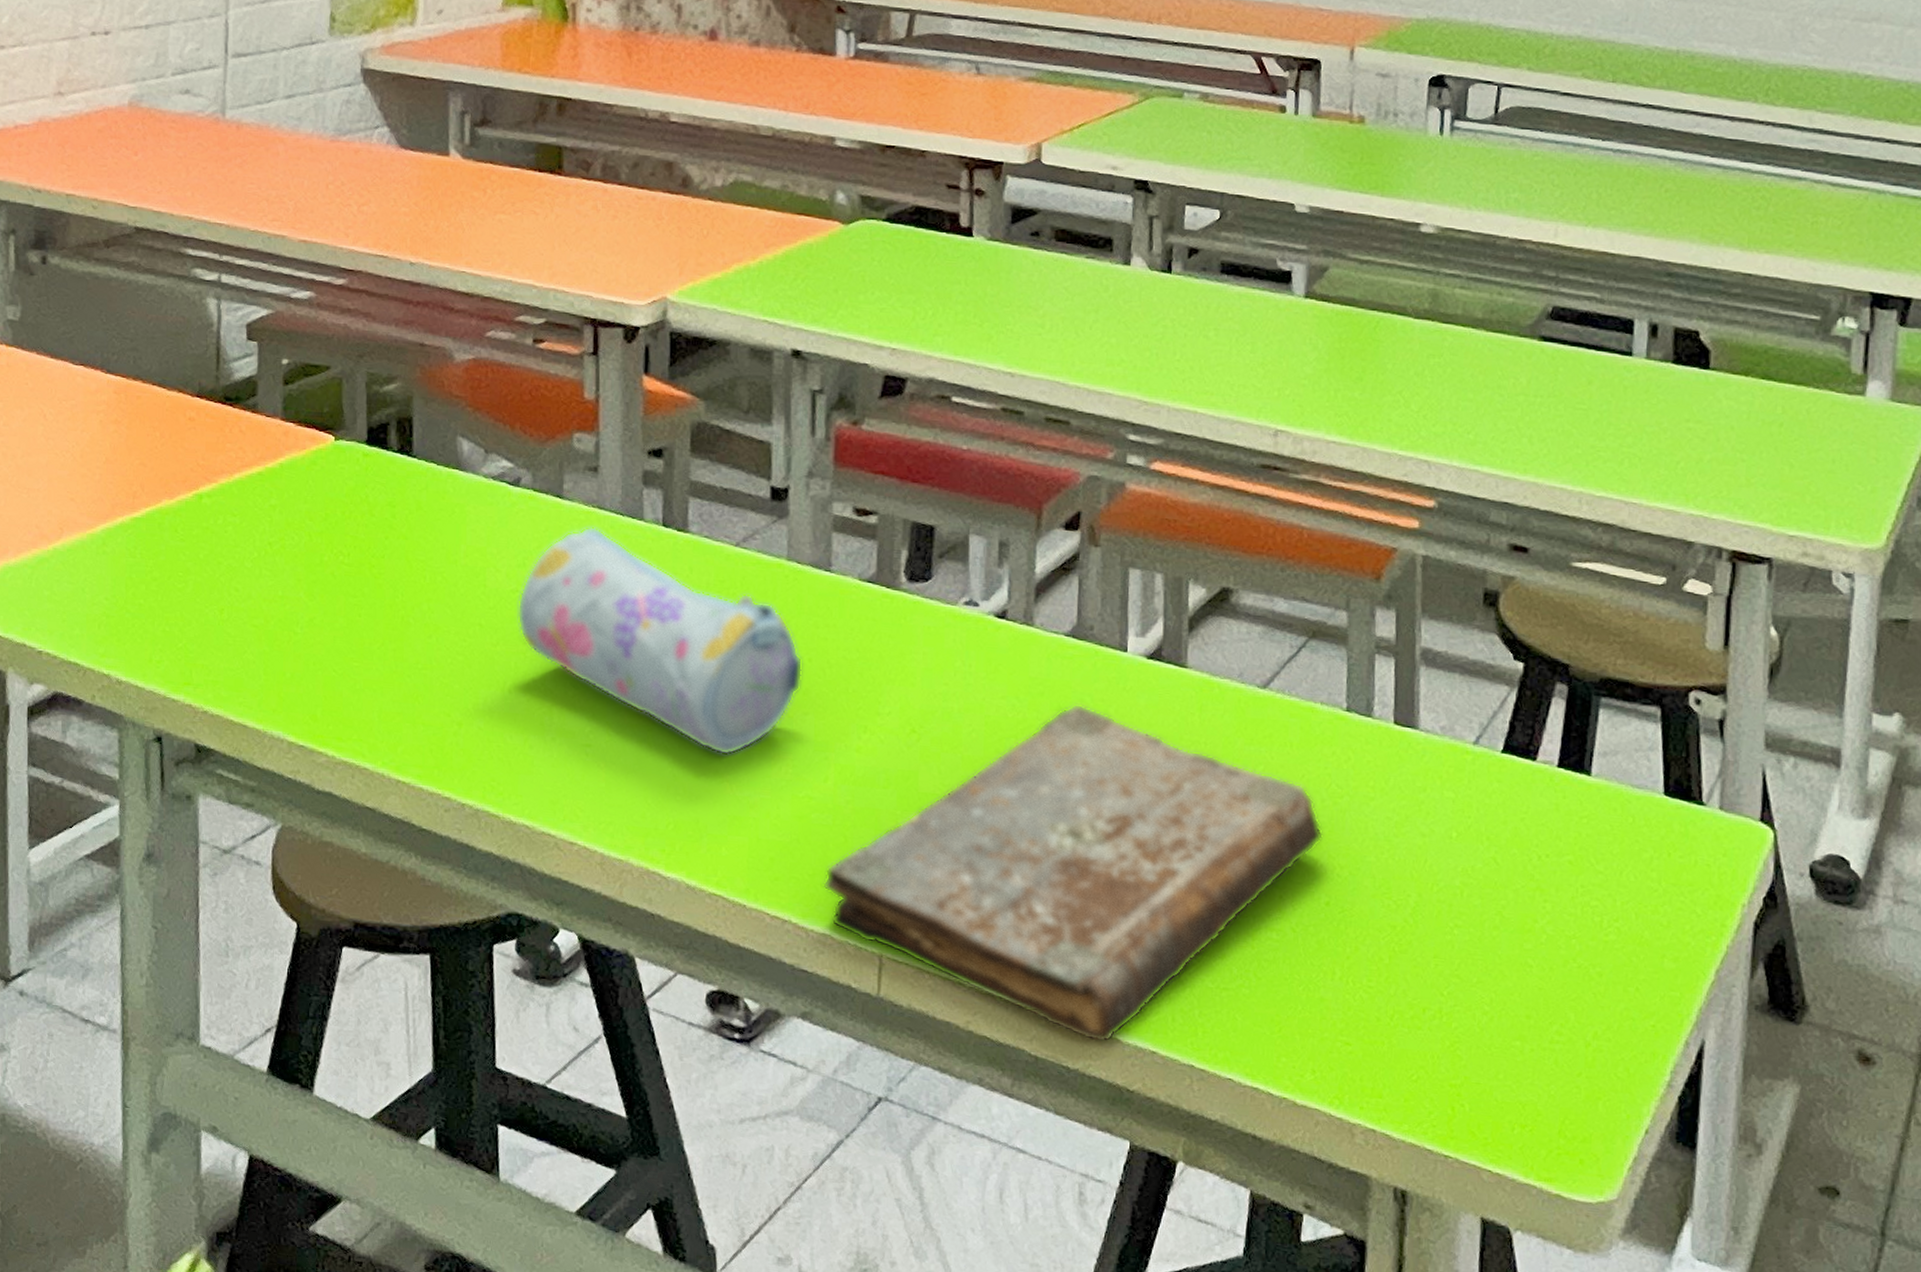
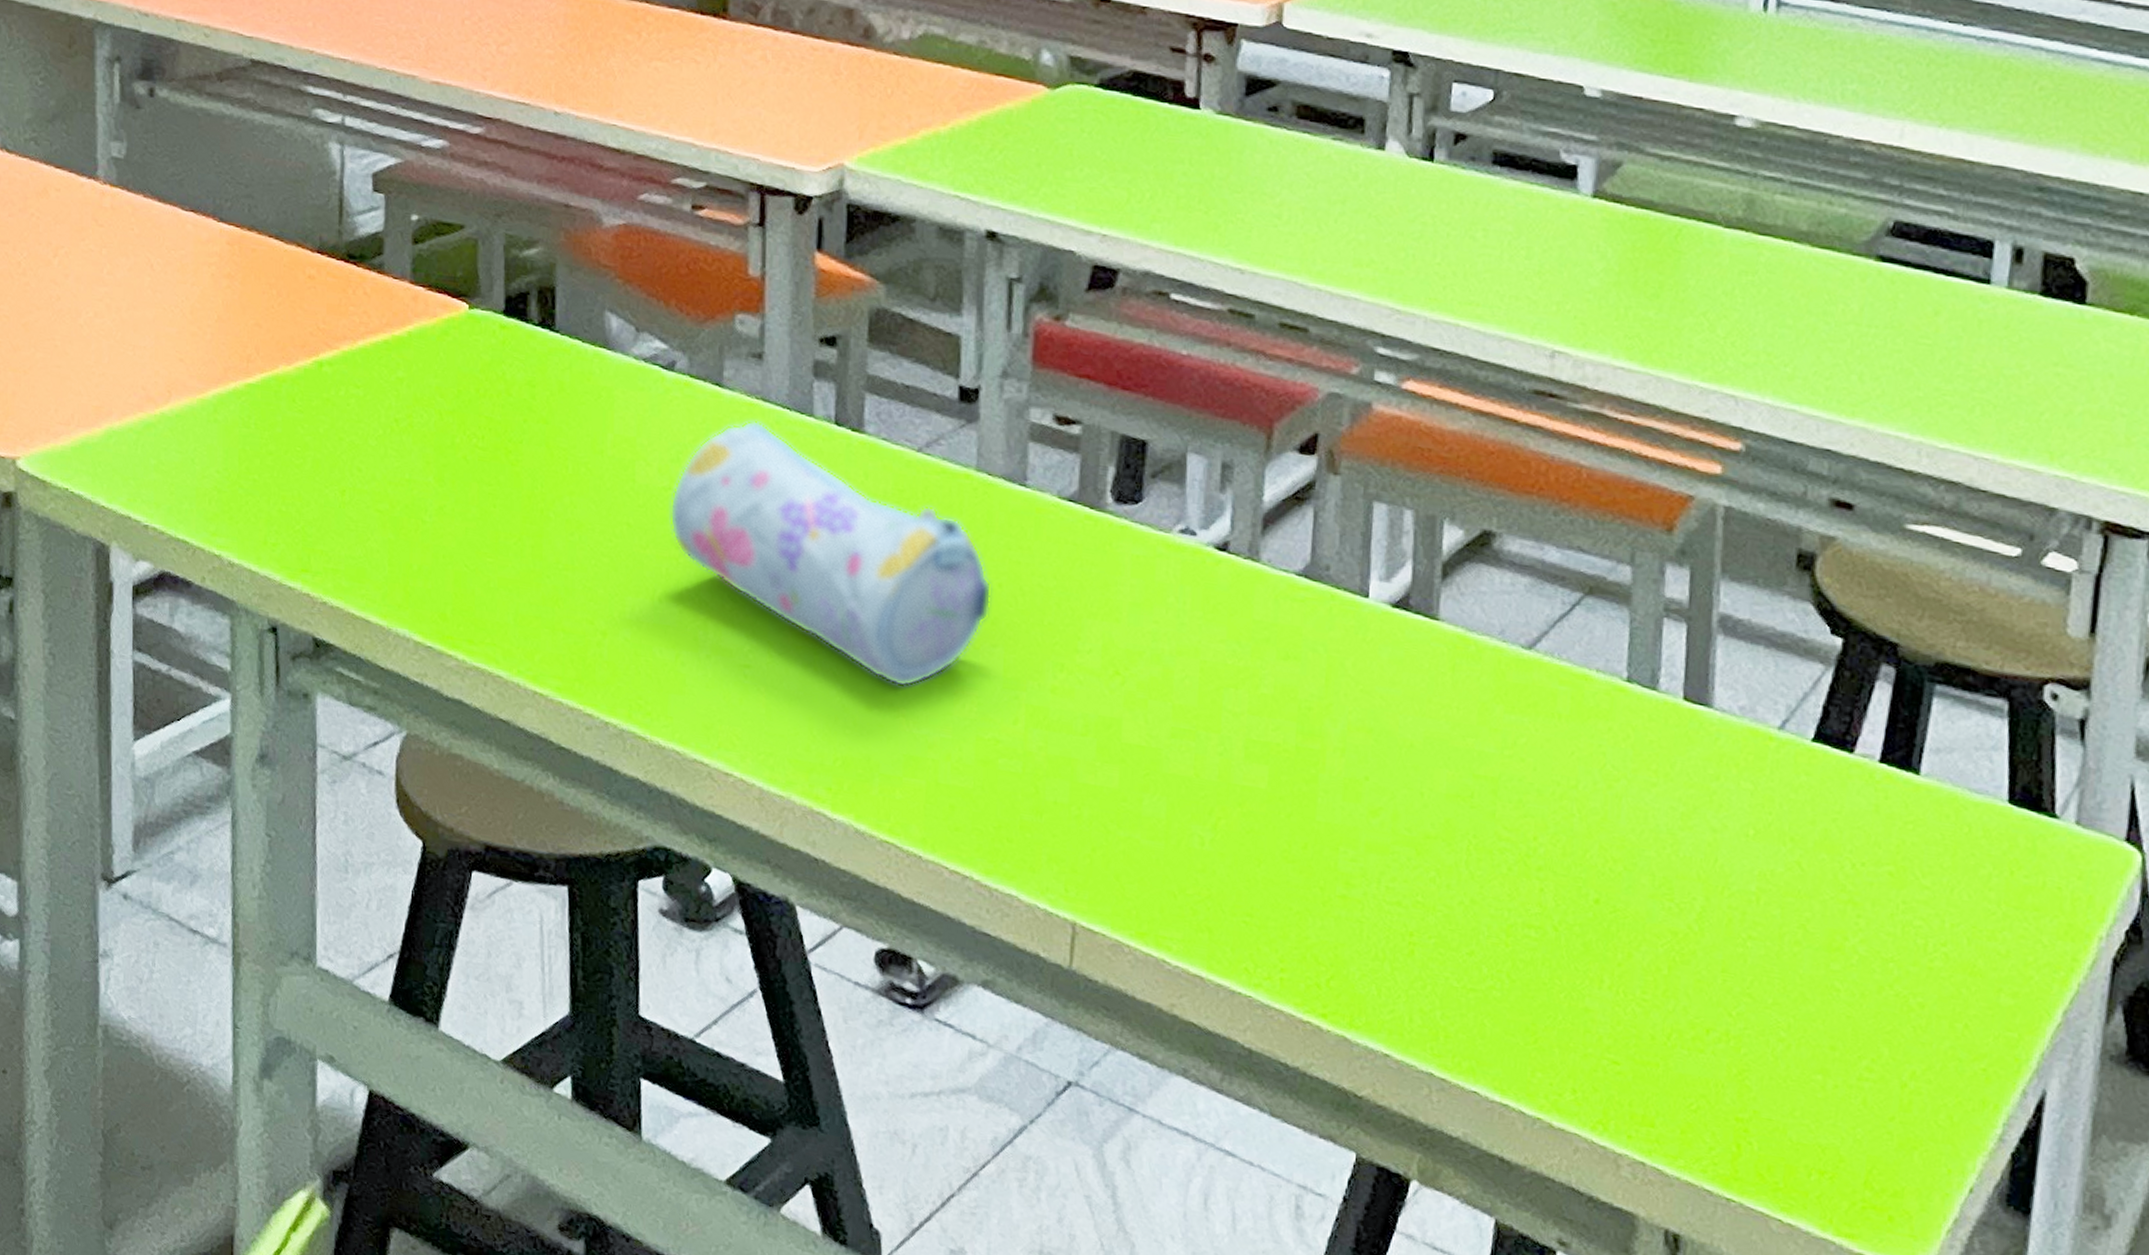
book: present [823,703,1323,1042] -> none [1010,653,1594,1040]

